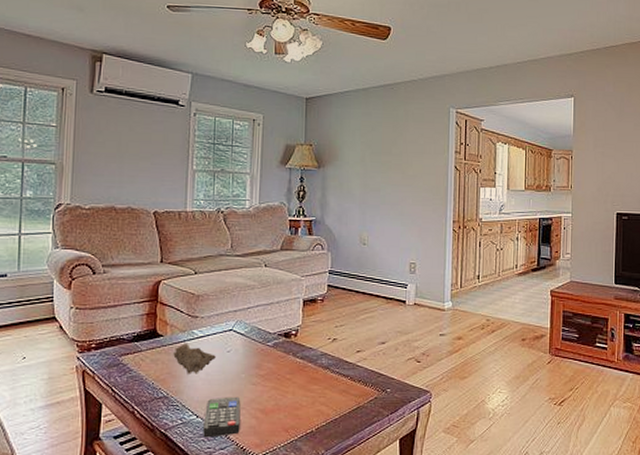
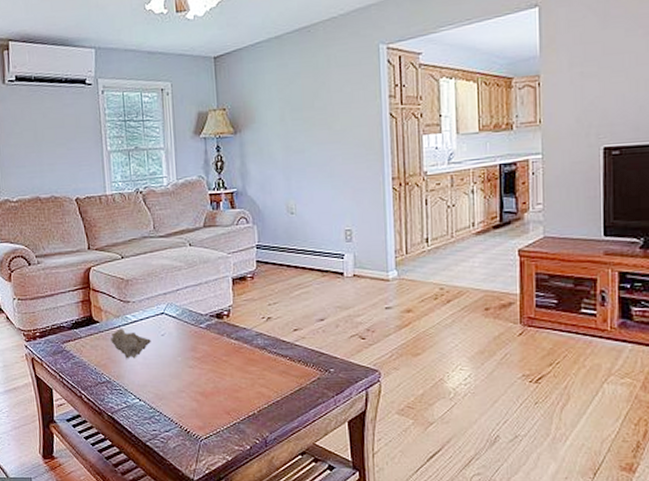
remote control: present [203,396,241,438] -> none [146,380,182,421]

